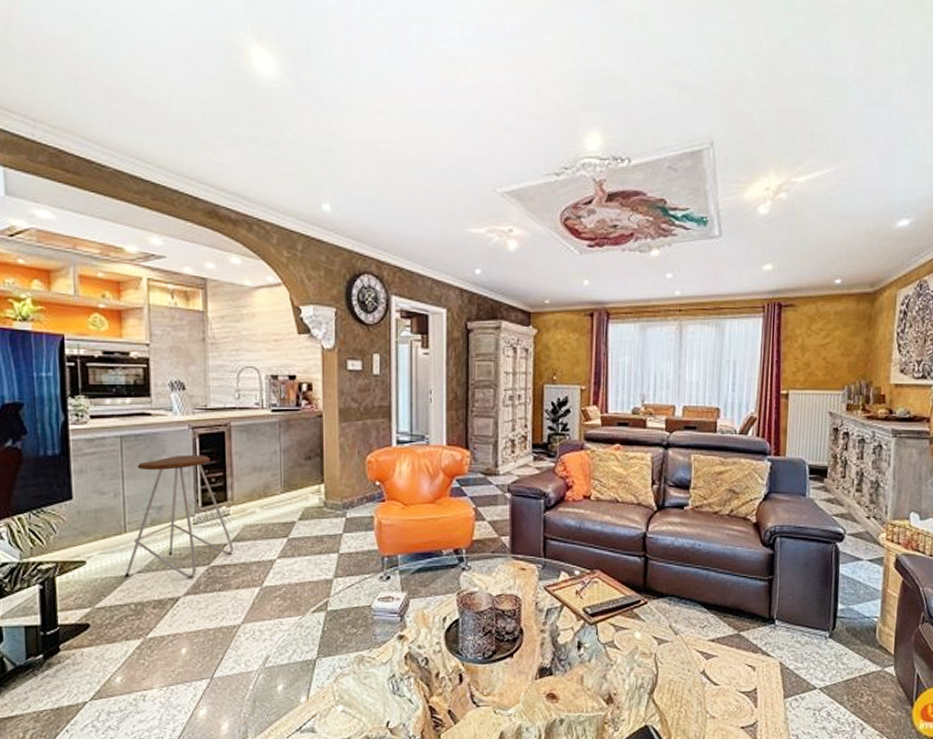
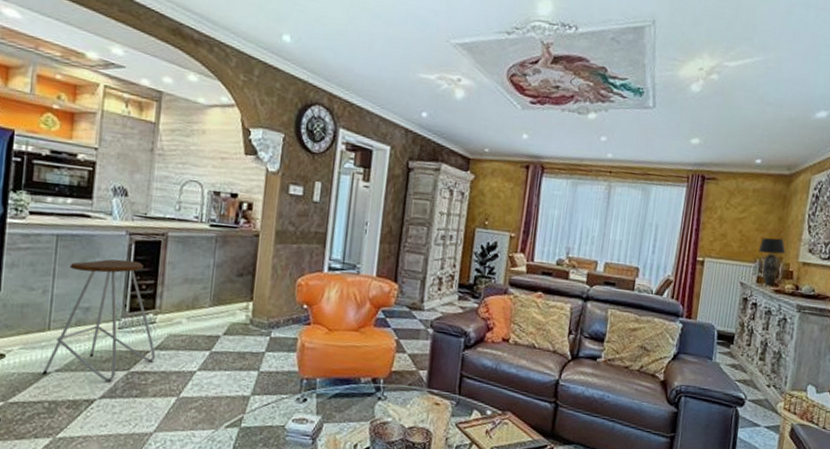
table lamp: none [846,361,876,413] -> present [759,237,786,286]

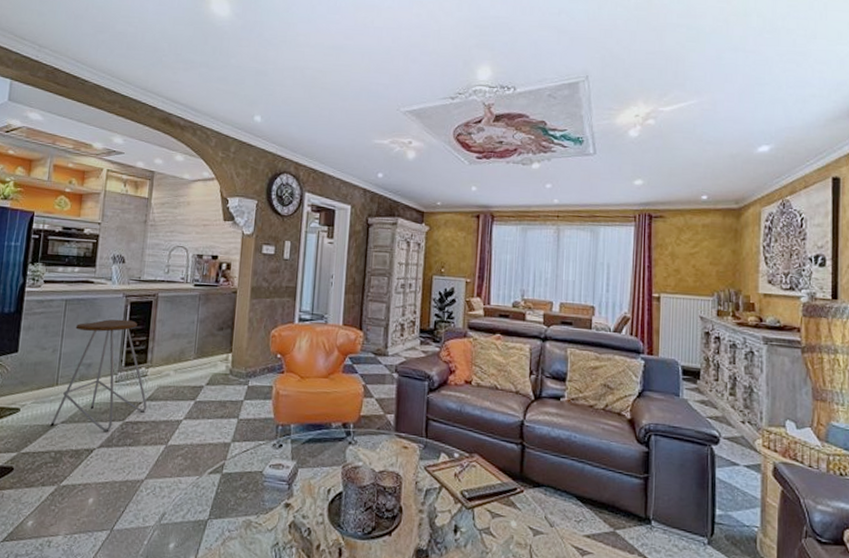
table lamp: present [759,237,786,286] -> none [715,271,744,319]

